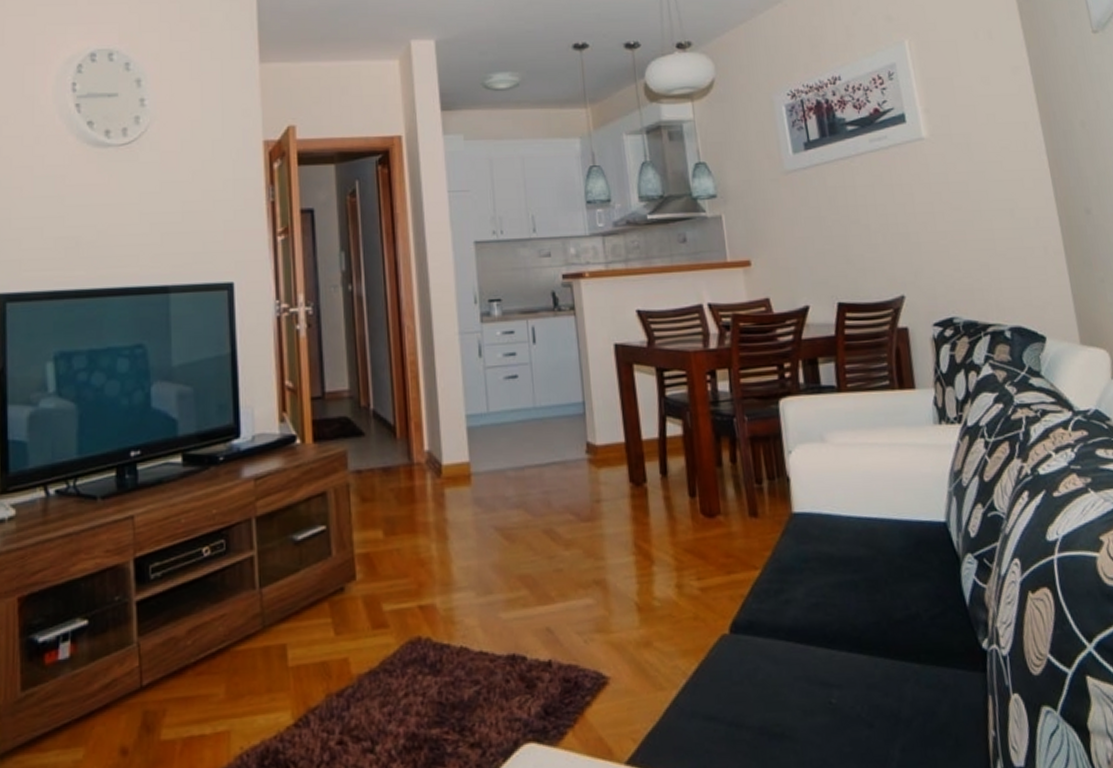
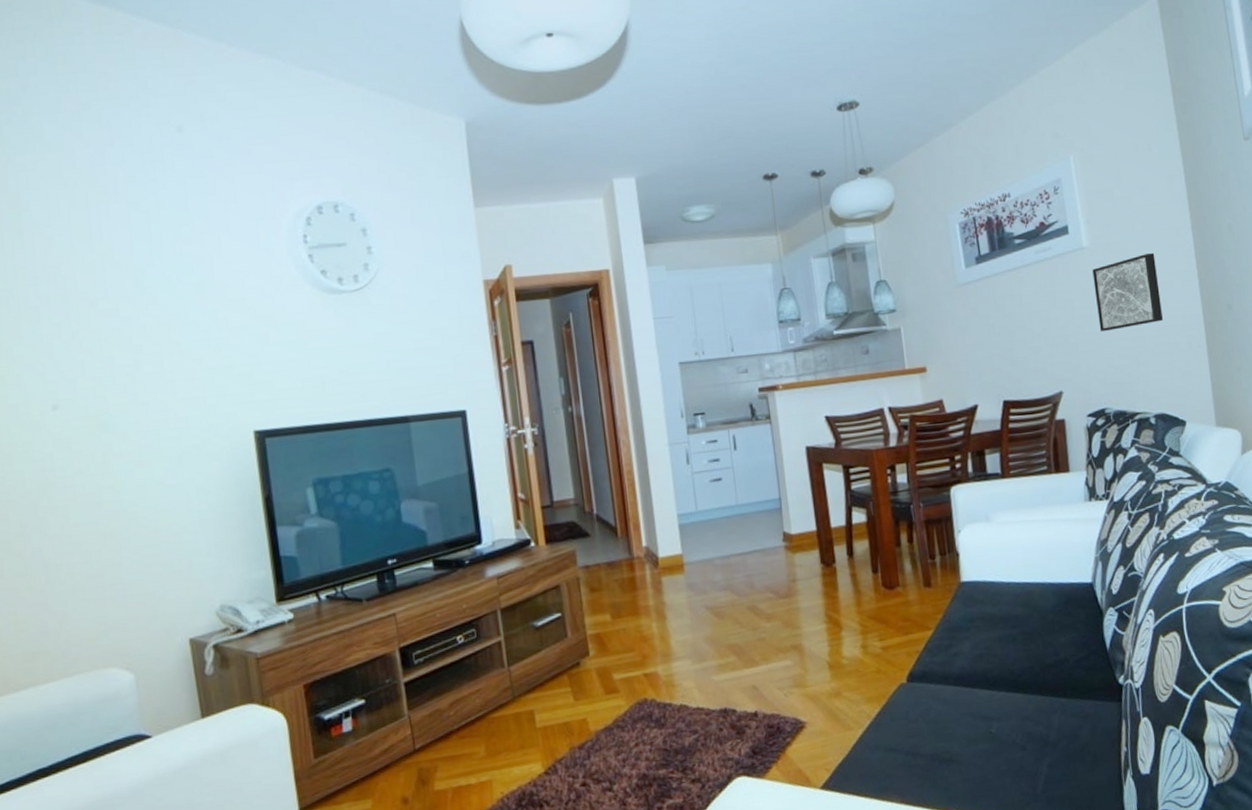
wall art: none [933,148,1015,231] -> present [1092,253,1164,331]

